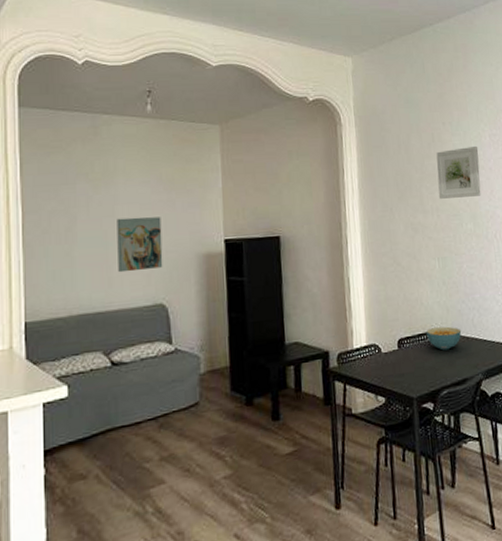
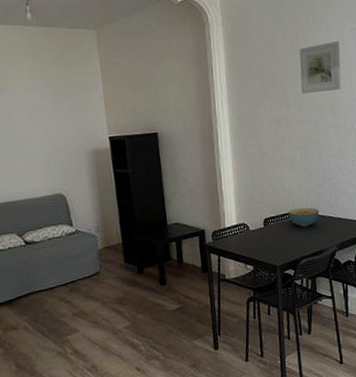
wall art: present [117,217,163,273] -> none [13,118,58,169]

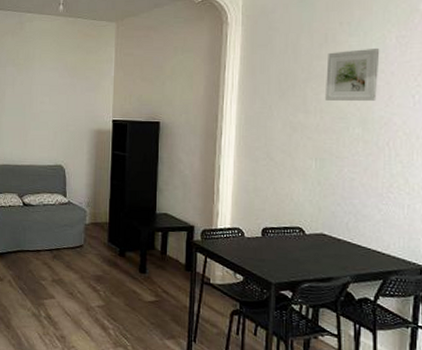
cereal bowl: present [289,207,320,227] -> none [294,224,333,247]

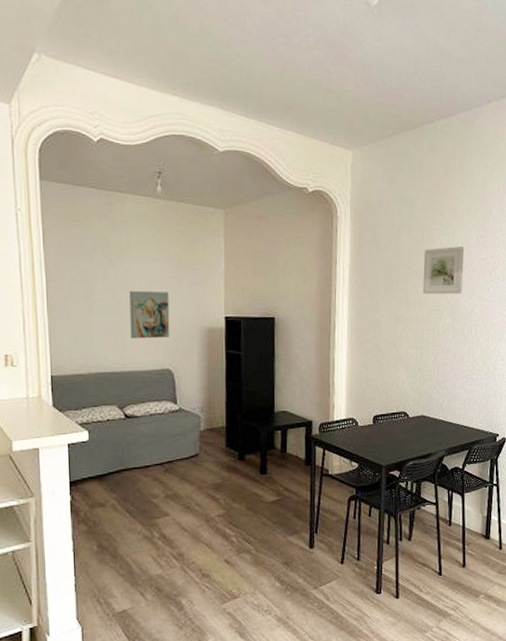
wall art: none [31,96,65,138] -> present [129,291,170,339]

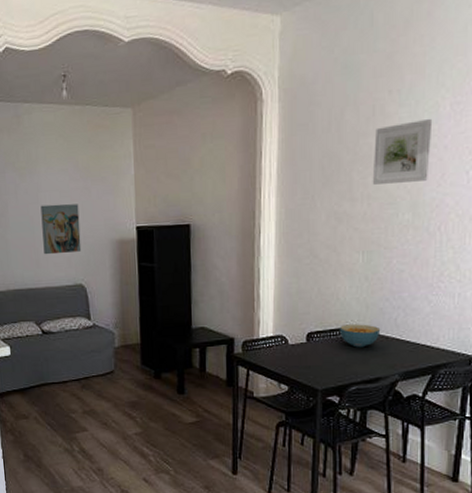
cereal bowl: none [400,408,431,428] -> present [340,324,381,348]

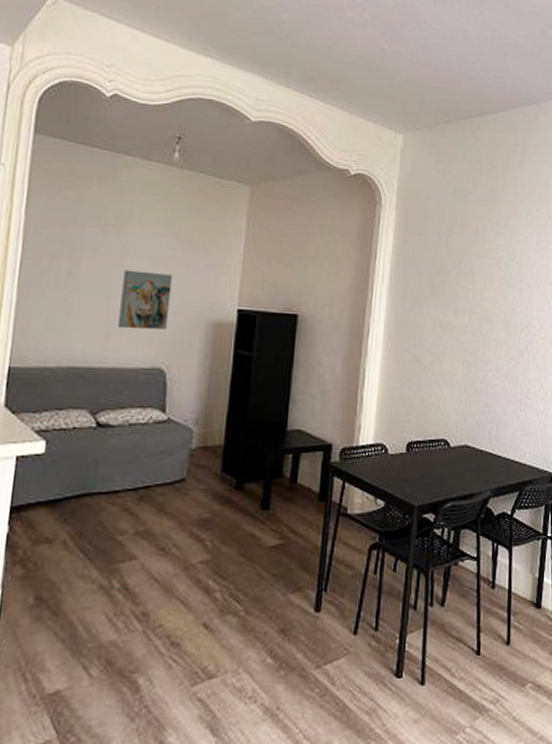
cereal bowl: present [340,324,381,348] -> none [439,435,476,461]
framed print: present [372,118,433,185] -> none [473,249,523,303]

